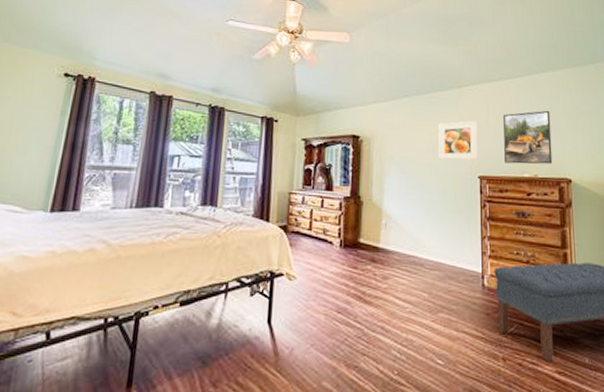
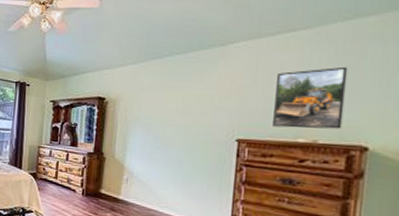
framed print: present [438,121,478,160] -> none [189,81,242,123]

